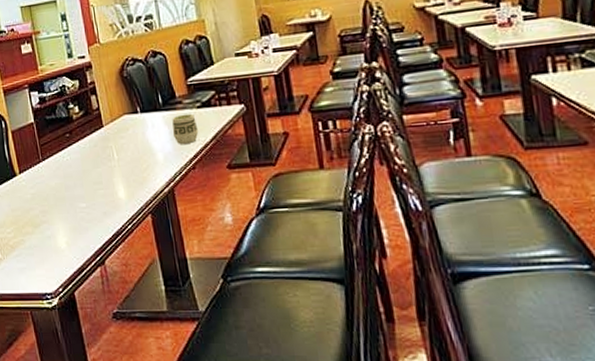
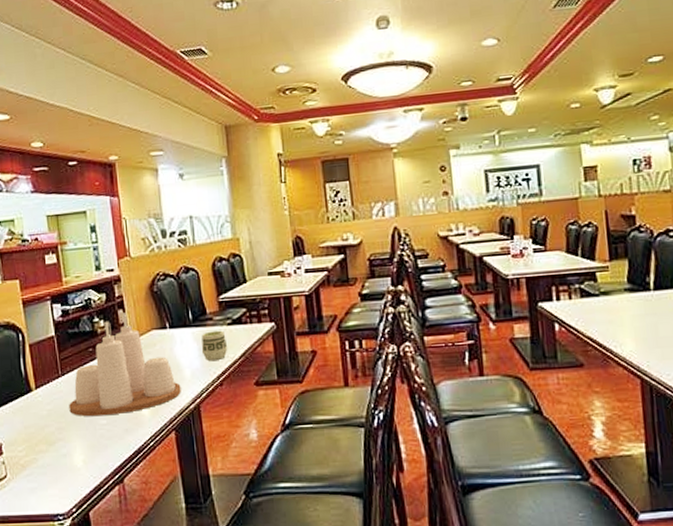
condiment set: none [50,98,155,200] -> present [69,313,181,417]

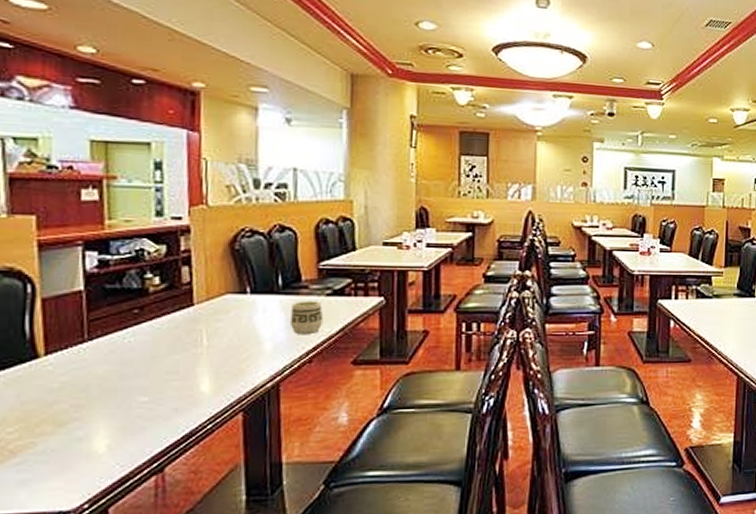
condiment set: present [69,313,181,417] -> none [94,270,257,393]

